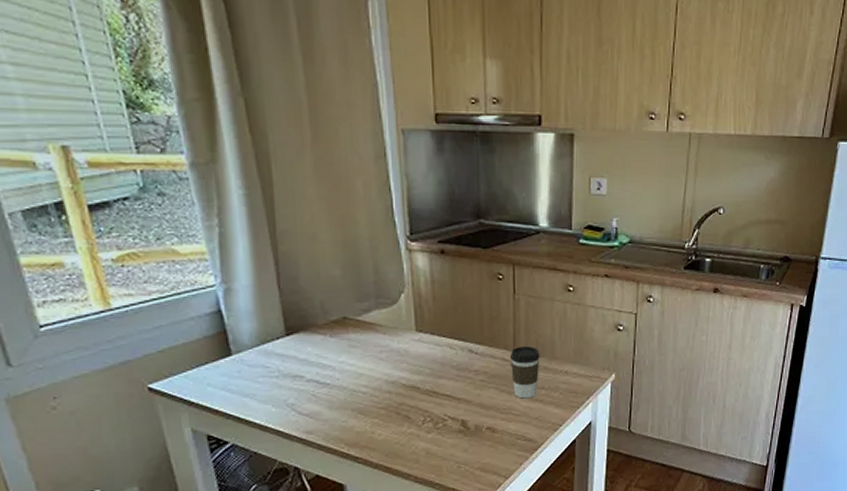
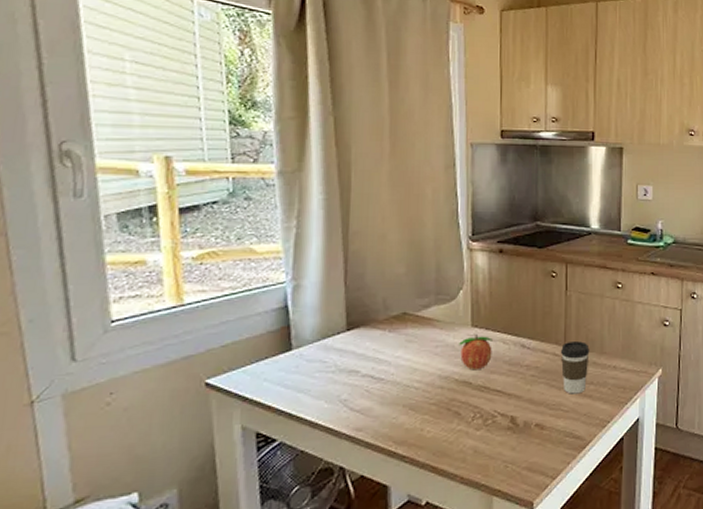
fruit: none [404,339,439,376] -> present [459,334,493,371]

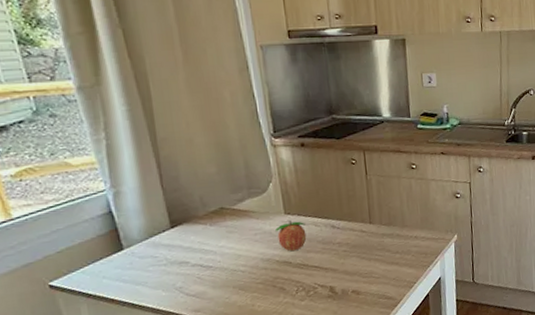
coffee cup: present [560,341,590,394] -> none [366,218,393,264]

